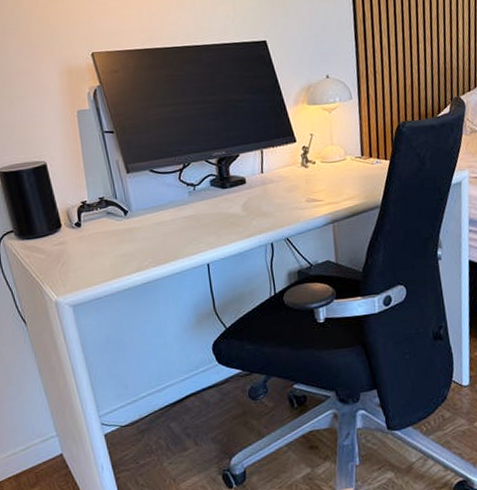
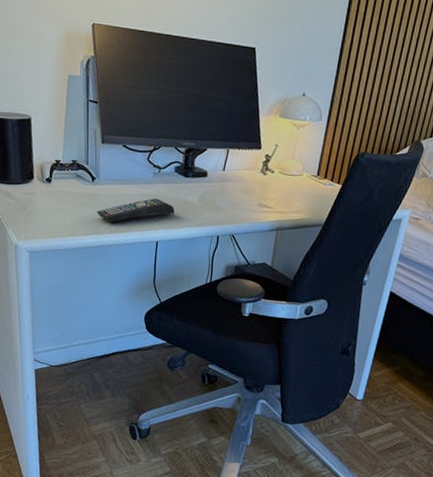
remote control: none [136,218,220,255] -> present [96,198,175,223]

